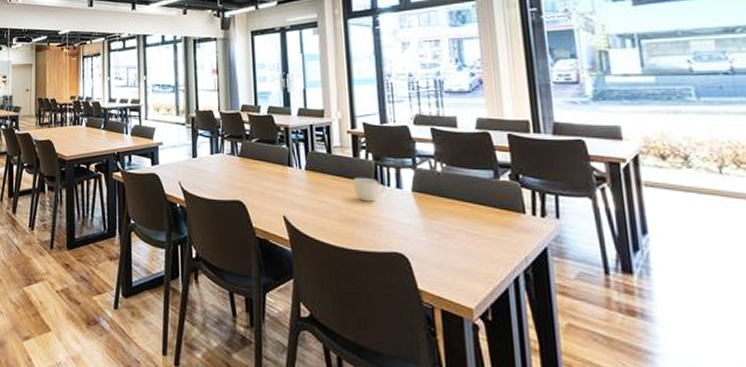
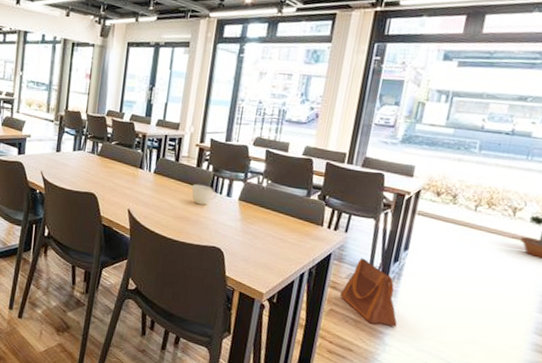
shopping bag: none [575,250,667,343] -> present [340,258,397,327]

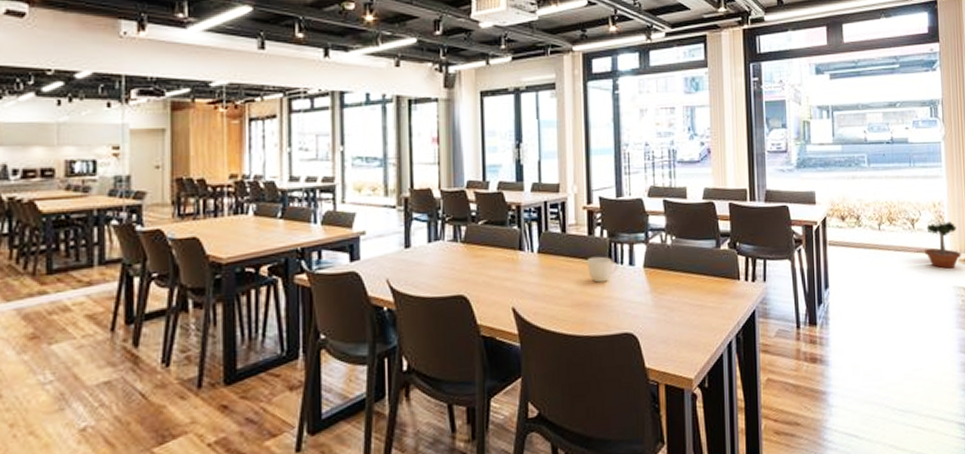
shopping bag: present [340,258,397,327] -> none [774,308,837,385]

